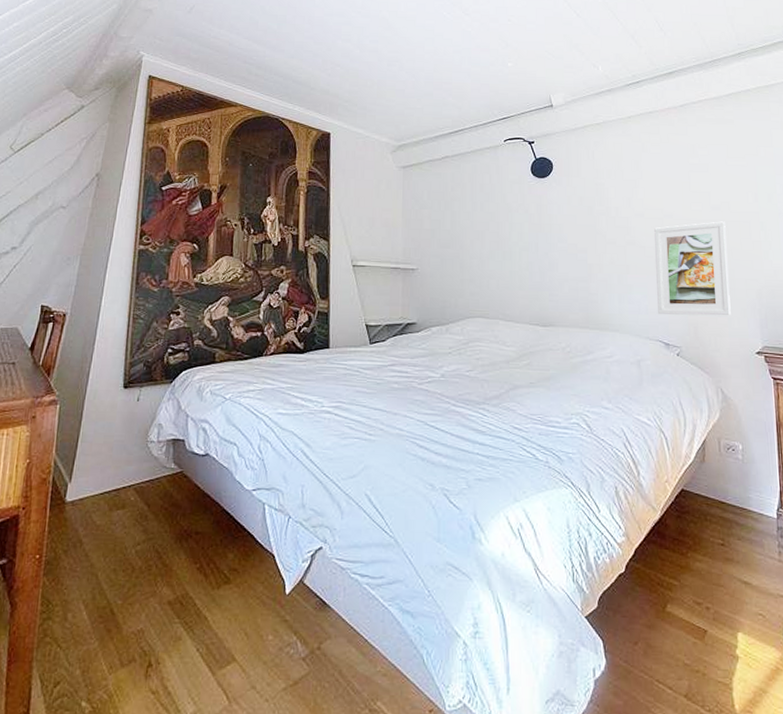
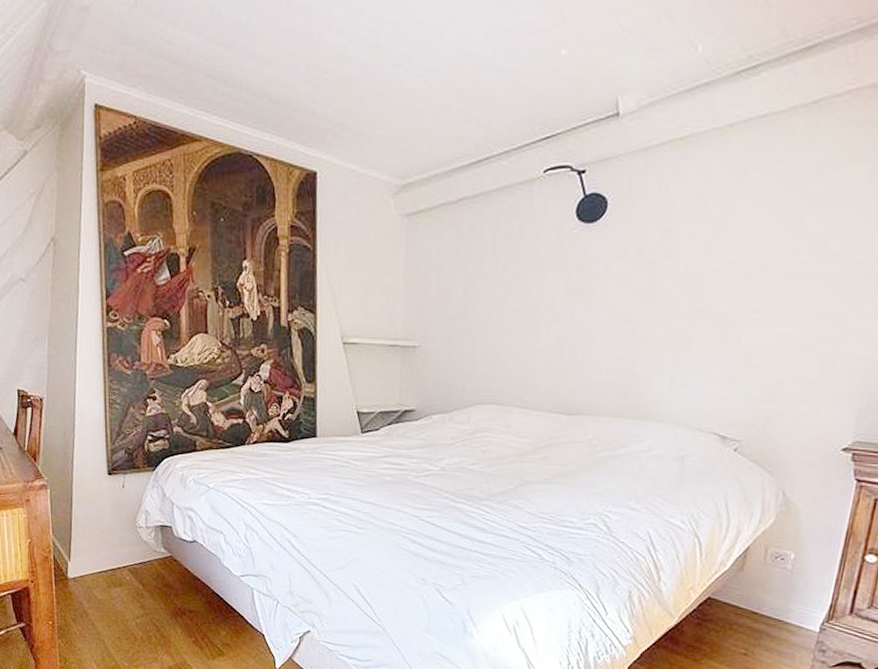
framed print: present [654,221,731,316] -> none [719,276,842,403]

